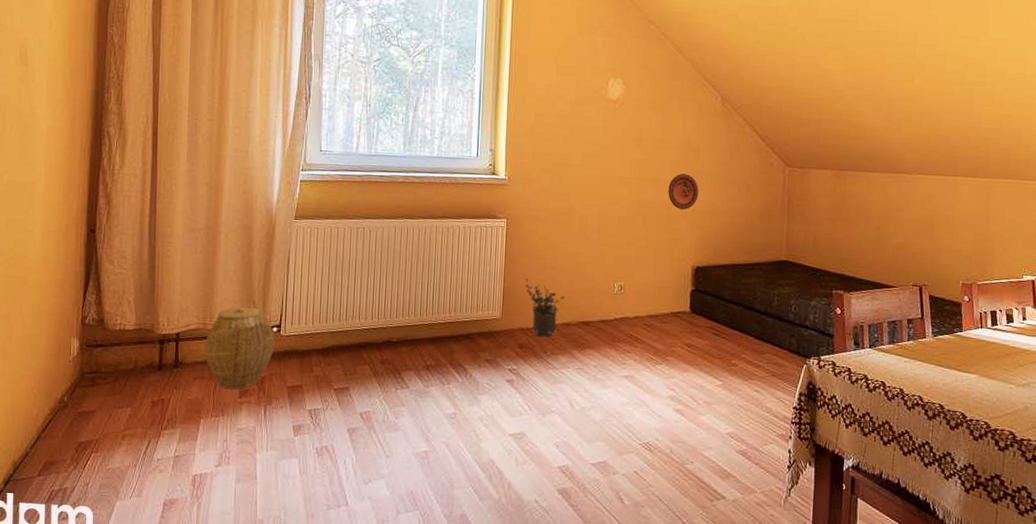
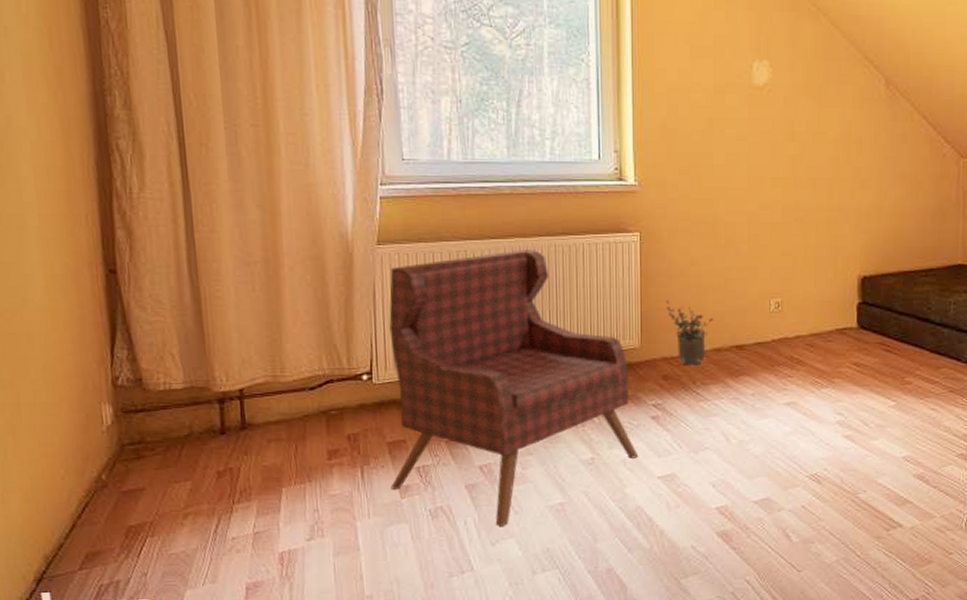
woven basket: present [204,307,275,389] -> none [277,353,367,450]
armchair: none [287,229,494,468] -> present [389,249,639,526]
decorative plate: present [668,174,699,210] -> none [827,171,863,212]

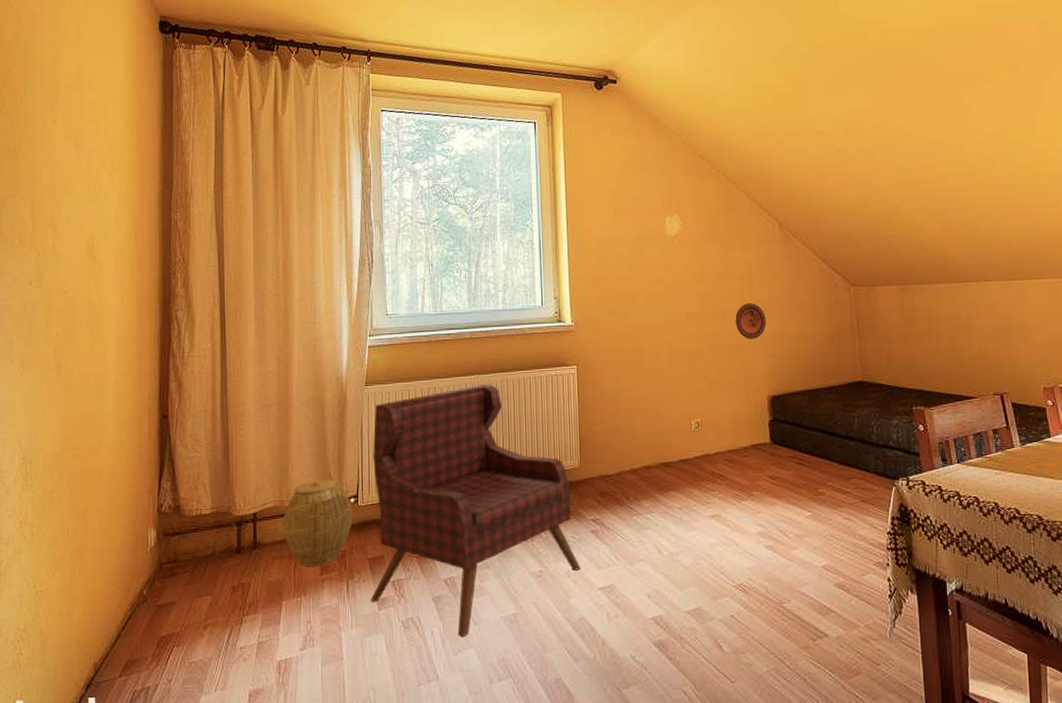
woven basket: none [277,353,367,450] -> present [283,479,353,566]
potted plant: present [666,300,714,366] -> none [601,424,643,483]
decorative plate: none [827,171,863,212] -> present [735,303,767,339]

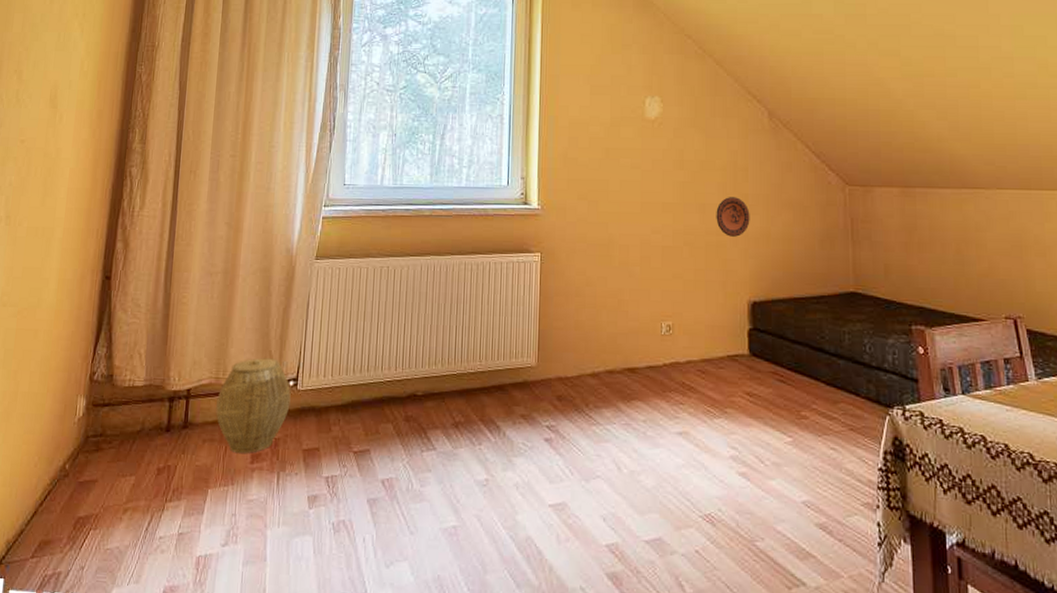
armchair: present [370,384,581,636] -> none [301,267,531,547]

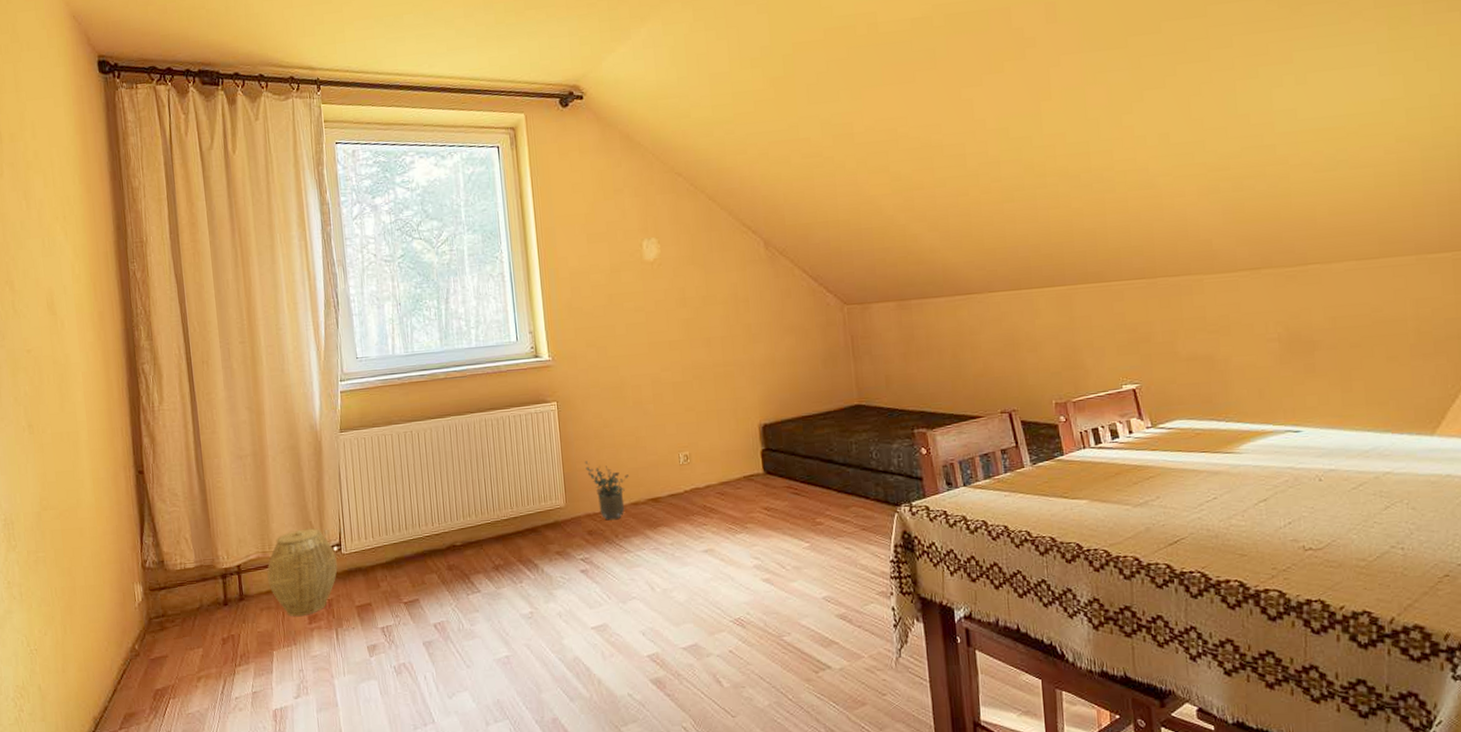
potted plant: none [562,319,608,387] -> present [585,461,630,521]
decorative plate: present [716,197,750,237] -> none [721,328,755,366]

